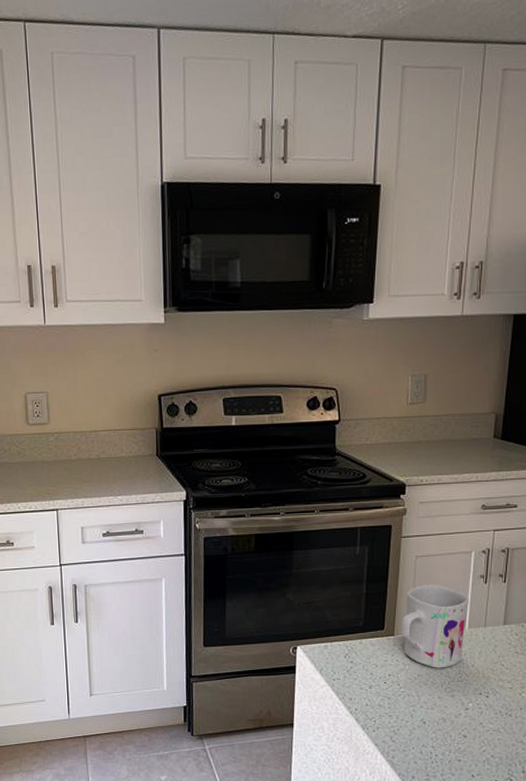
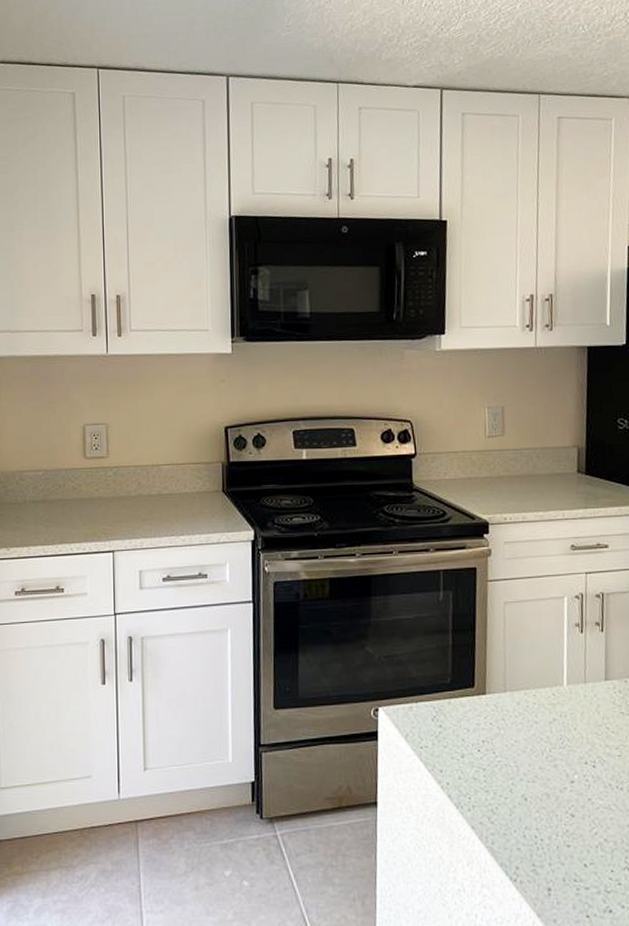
mug: present [401,584,469,668] -> none [492,633,565,733]

